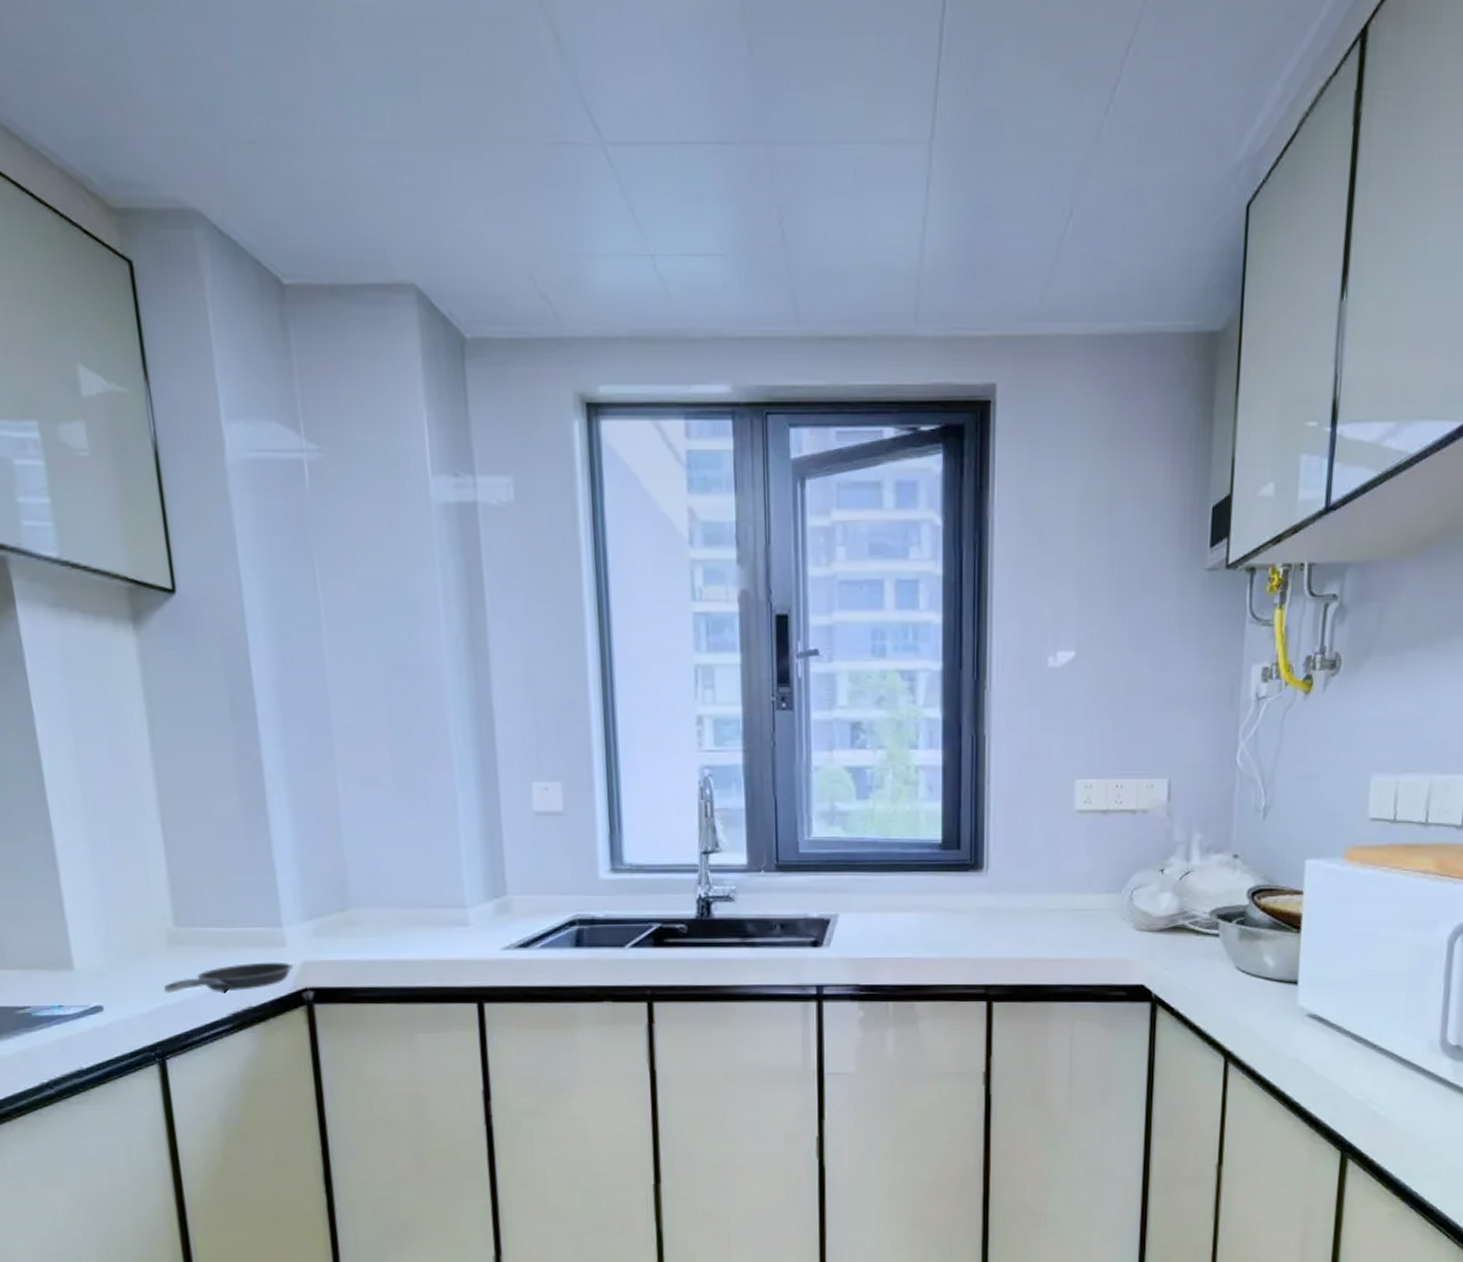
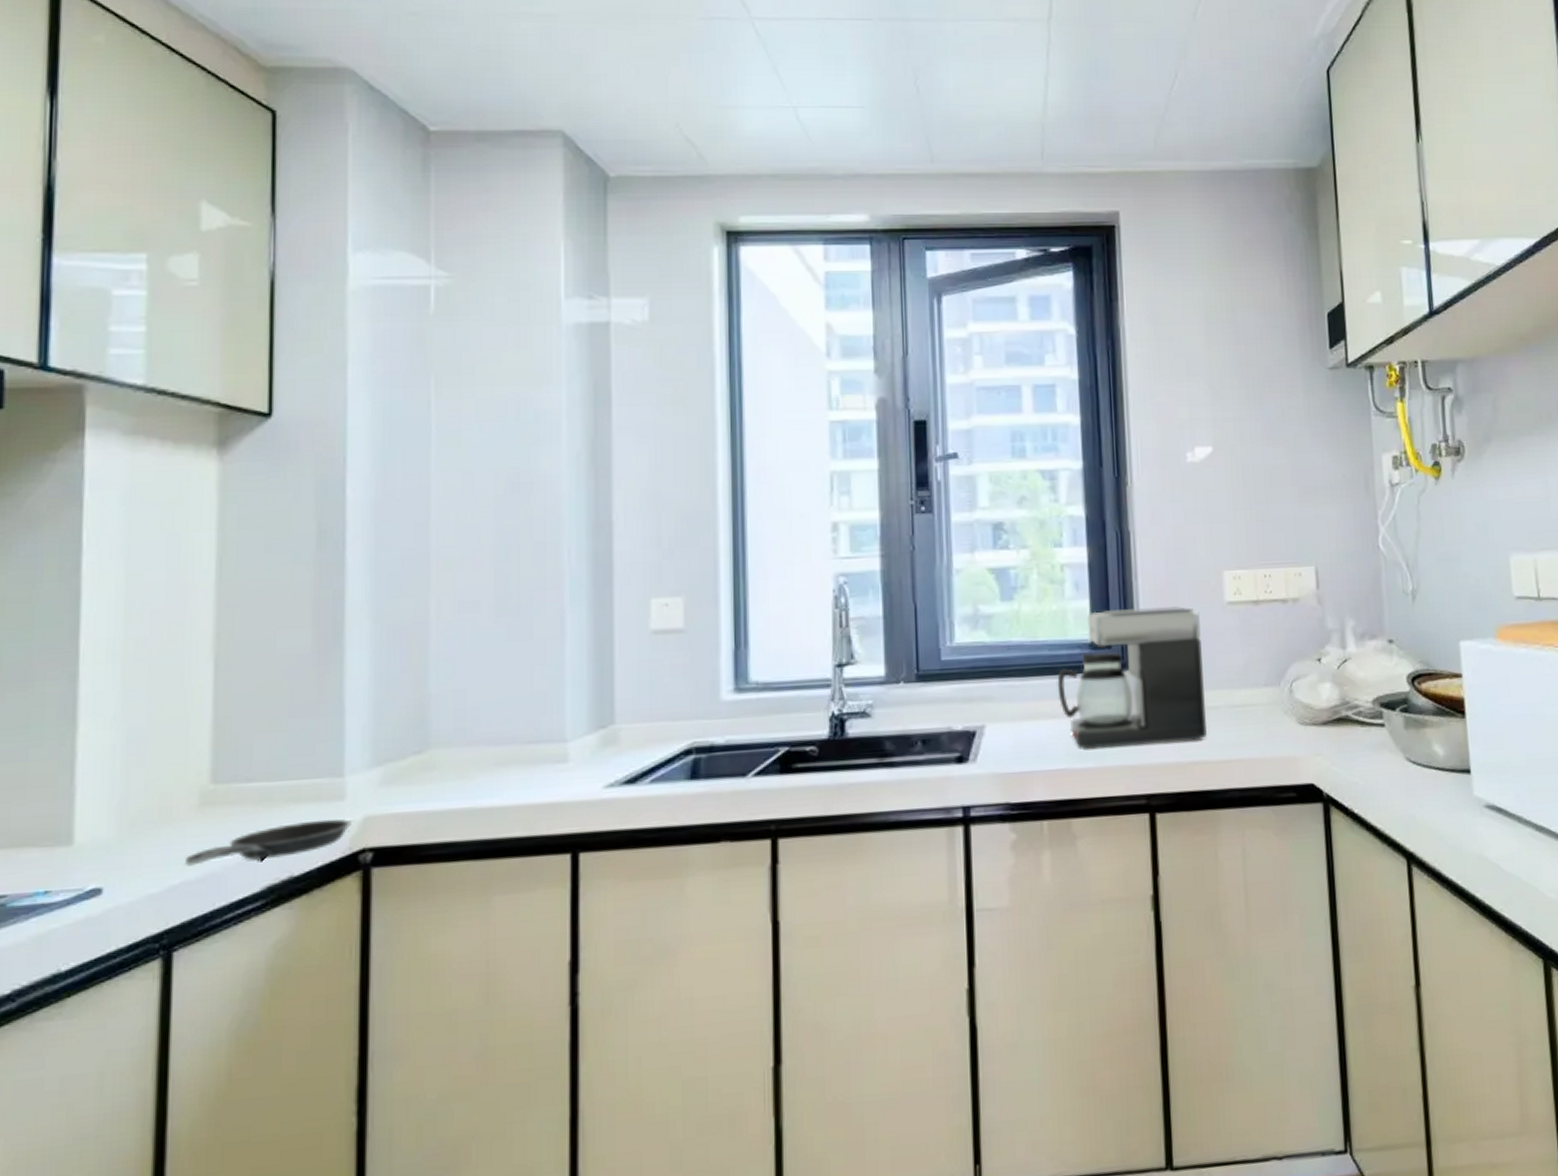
coffee maker: none [907,812,1048,940] -> present [1057,606,1207,748]

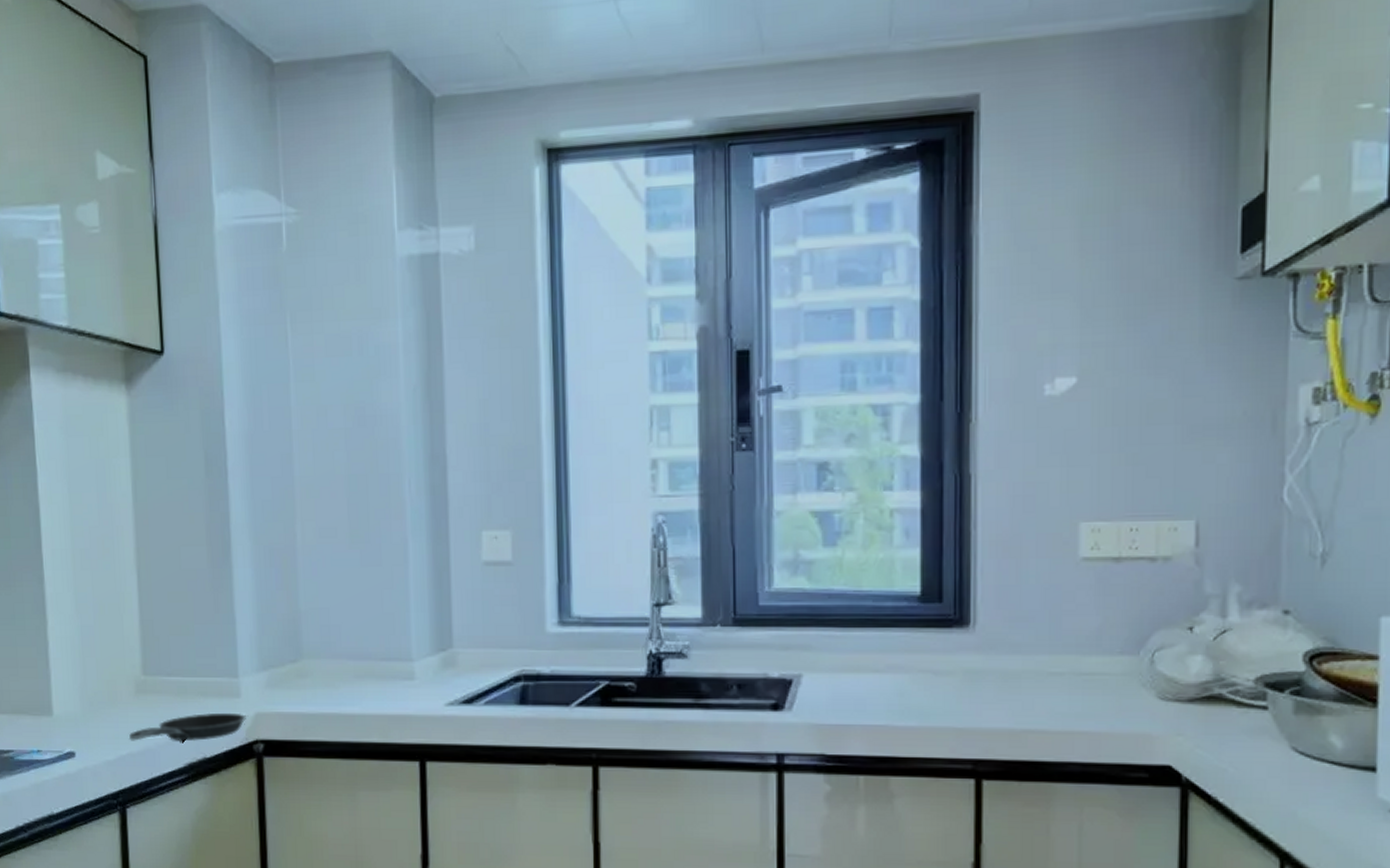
coffee maker: present [1057,606,1207,748] -> none [880,560,1047,706]

